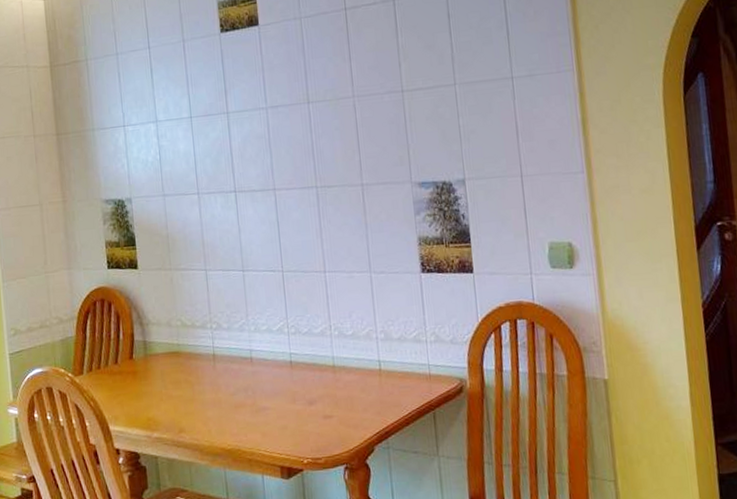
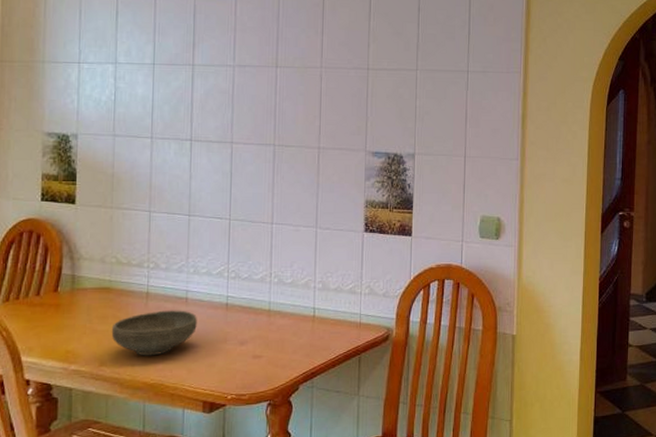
bowl: none [185,370,265,421] -> present [111,310,197,356]

